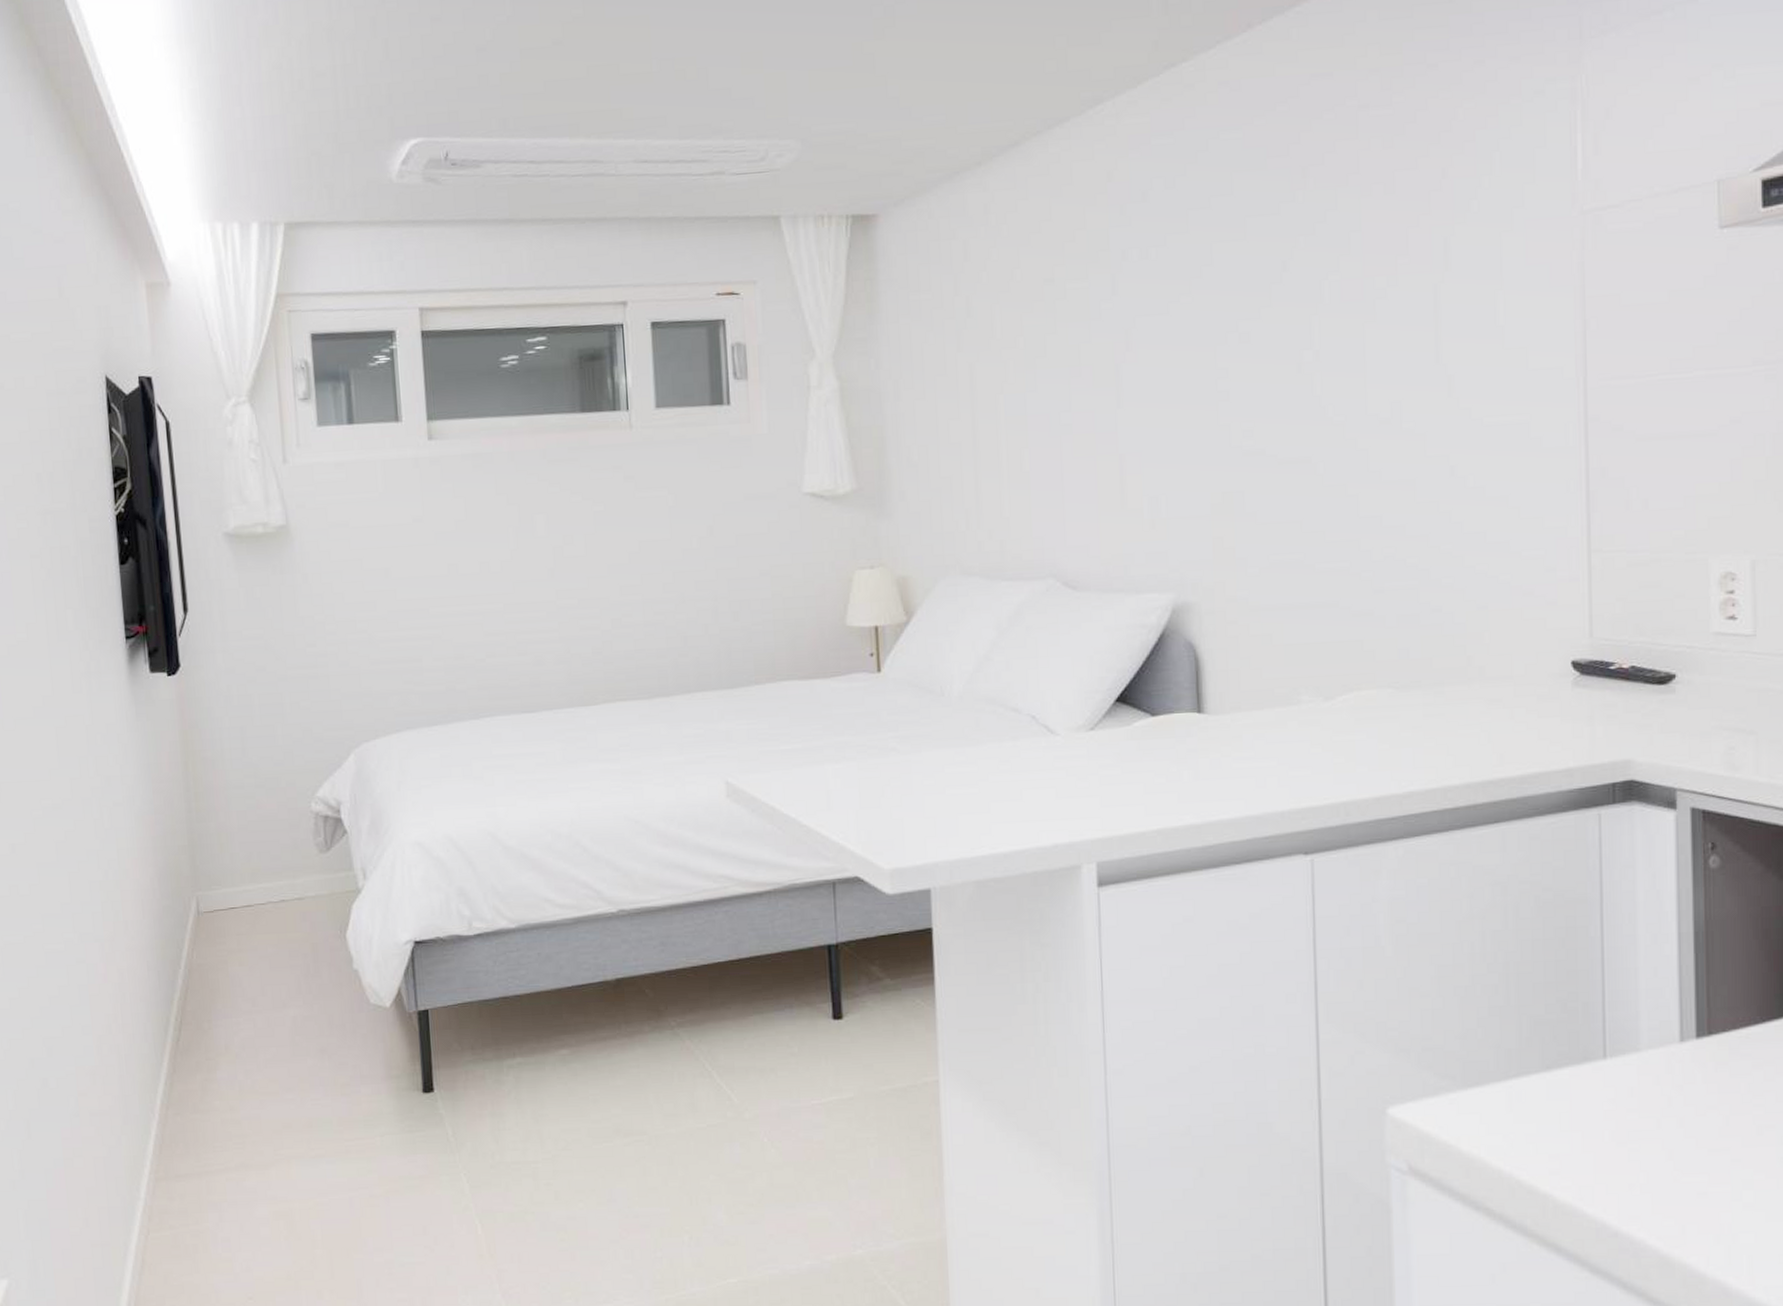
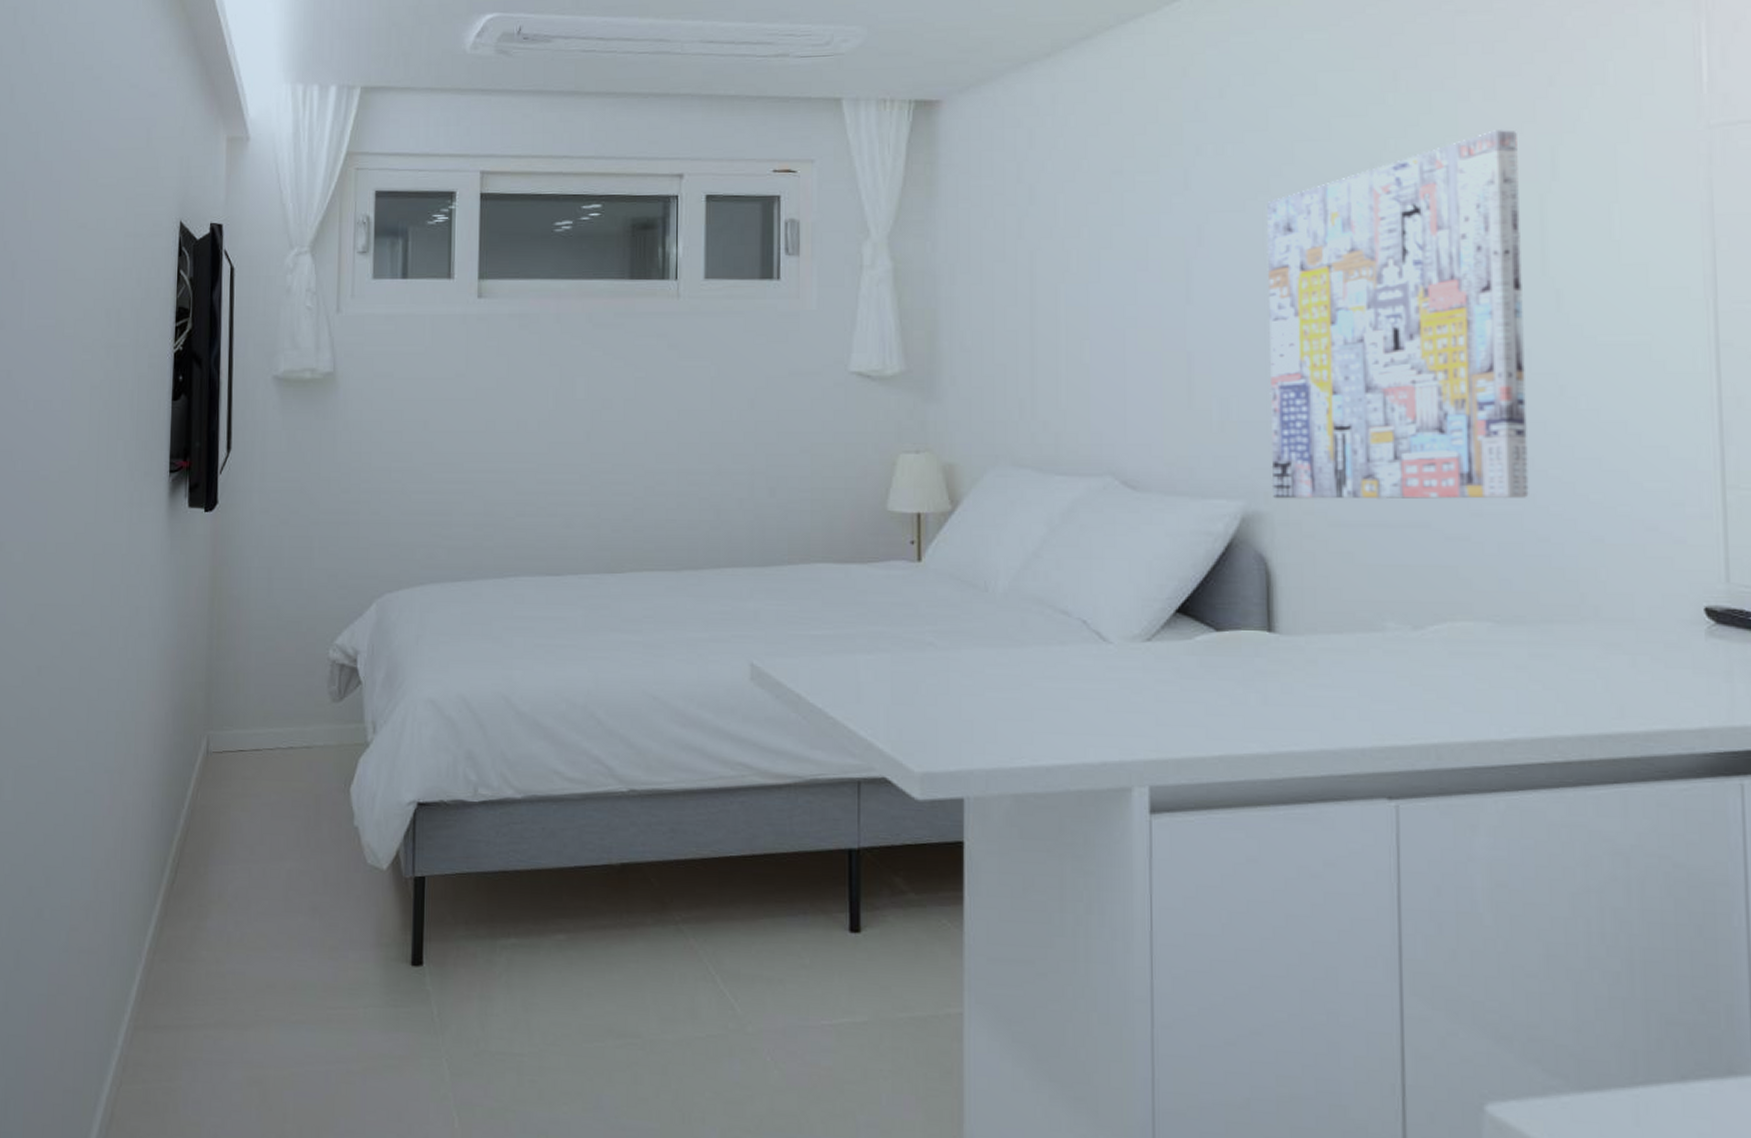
wall art: none [1189,222,1424,589] -> present [1267,130,1529,500]

